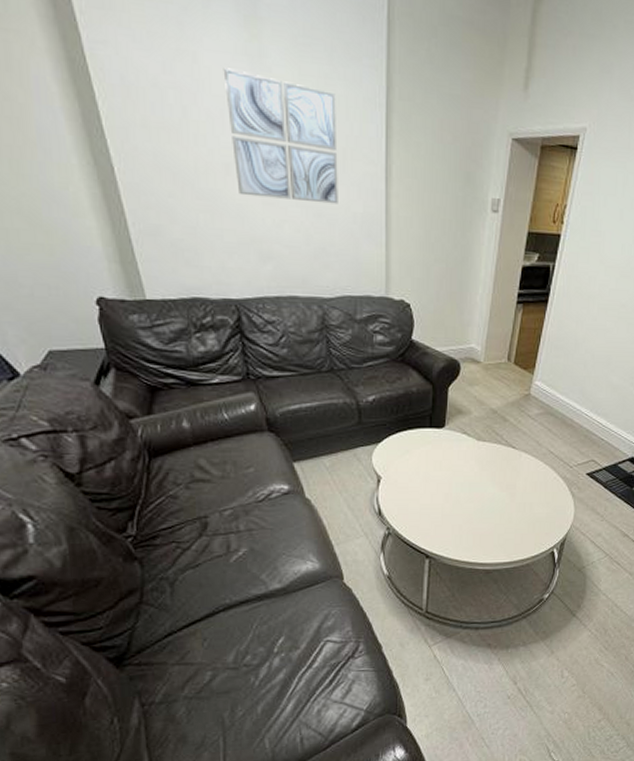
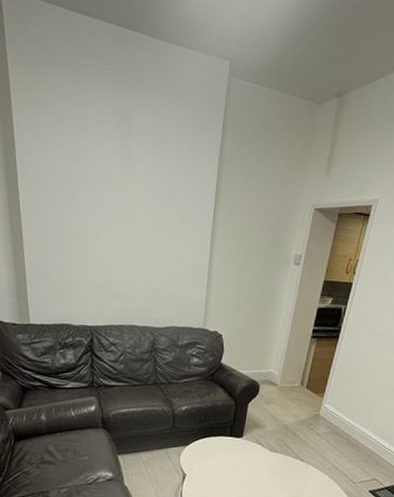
wall art: present [223,67,338,204] -> none [102,165,180,258]

